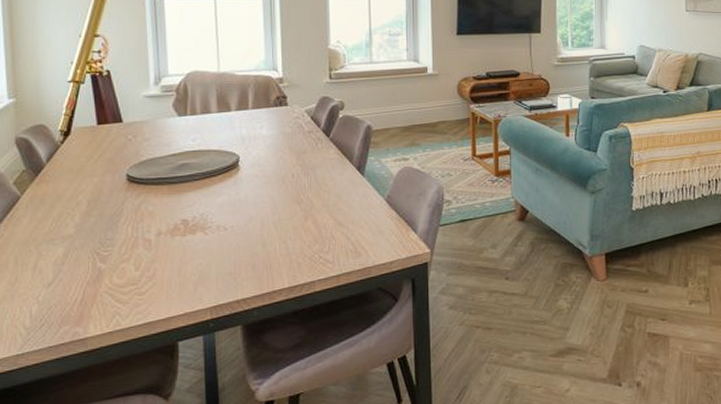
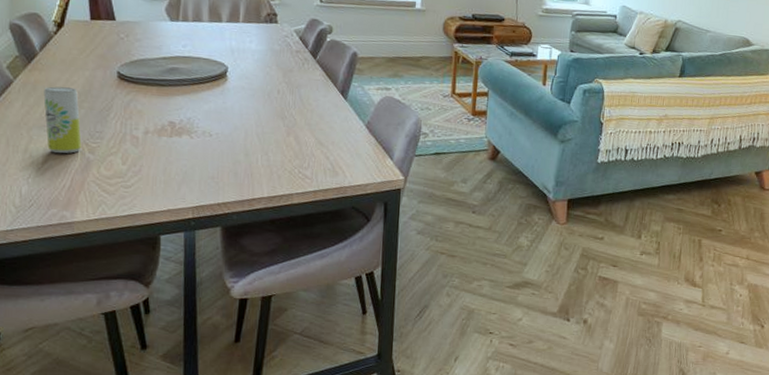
beverage can: none [52,197,92,267] -> present [43,86,82,154]

